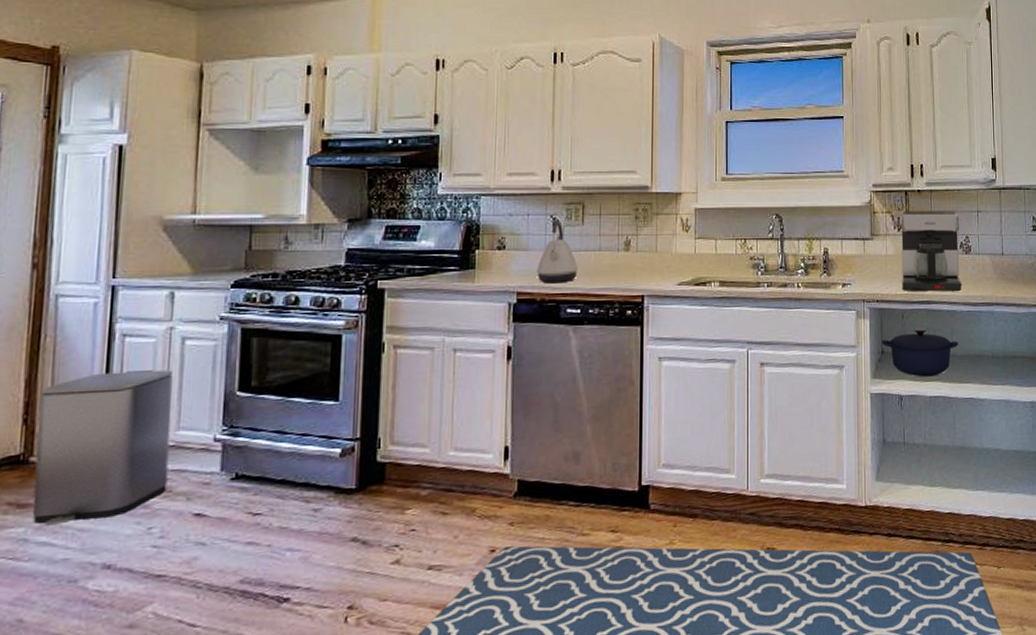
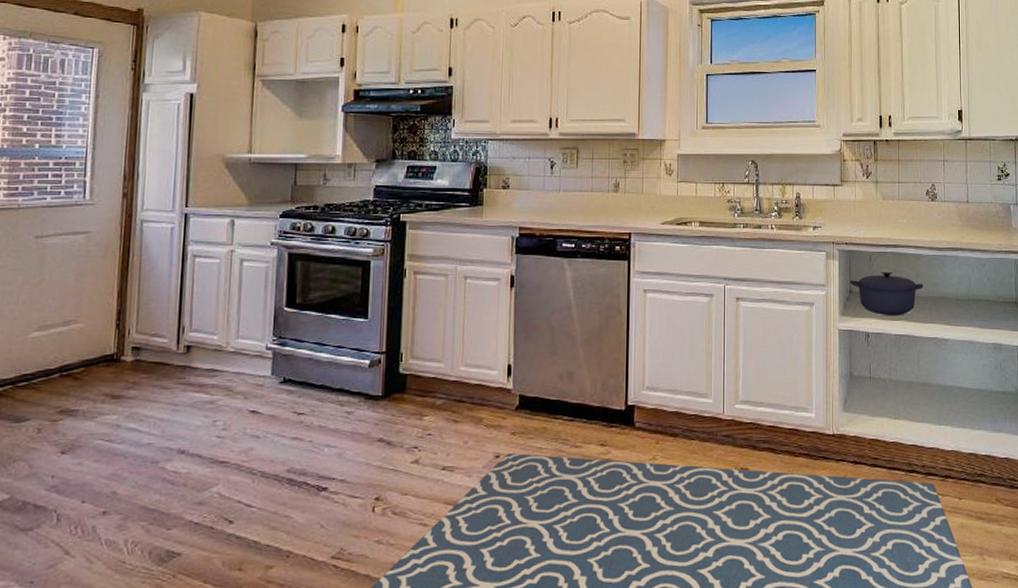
pedal bin: present [32,369,173,526] -> none [123,286,233,415]
kettle: present [537,220,578,284] -> none [536,163,573,220]
coffee maker: present [901,211,962,292] -> none [870,159,927,237]

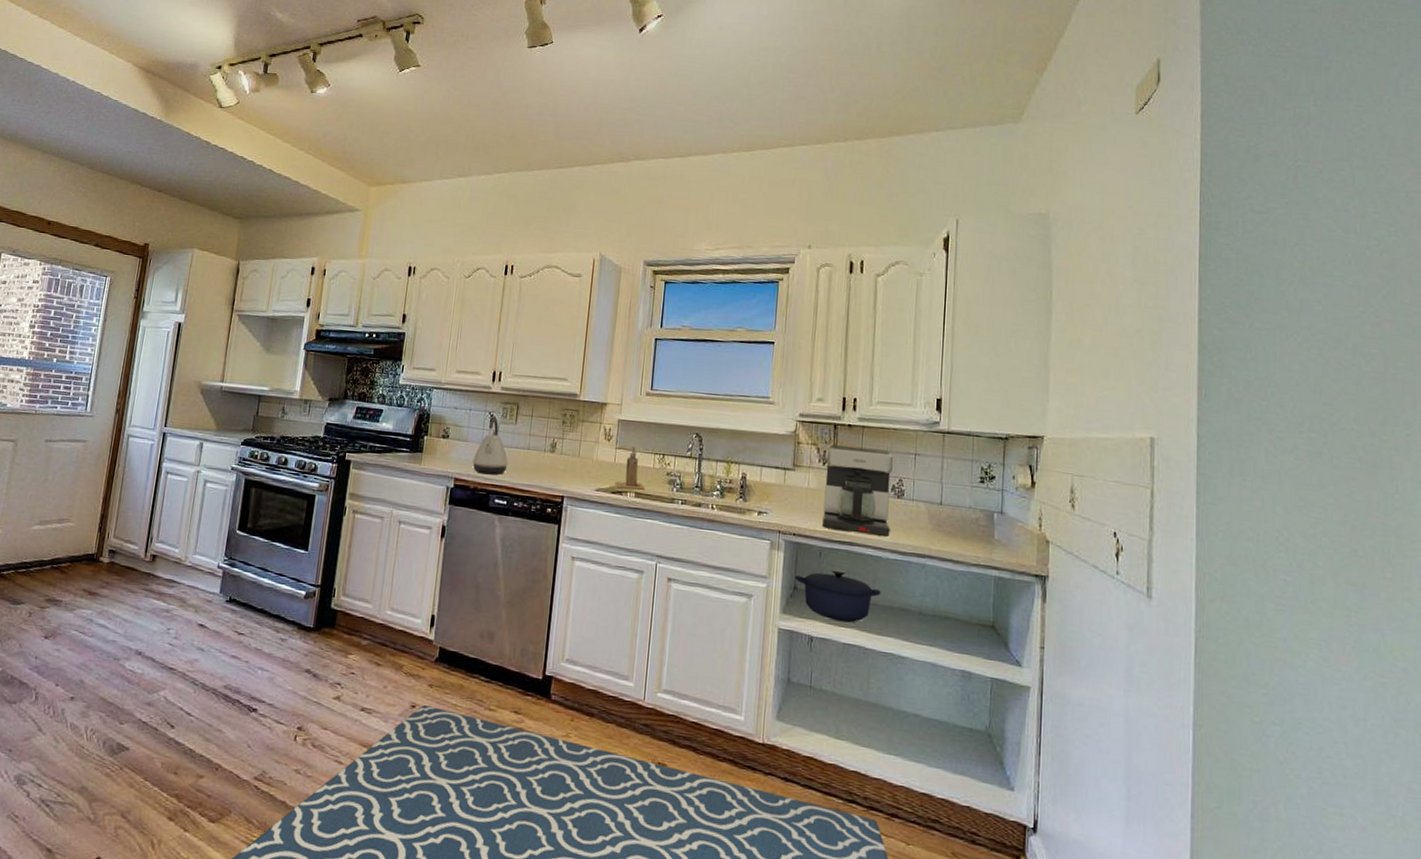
kettle: none [536,163,573,220] -> present [472,417,509,475]
soap dispenser: none [679,178,708,218] -> present [615,446,645,490]
coffee maker: none [870,159,927,237] -> present [822,445,893,538]

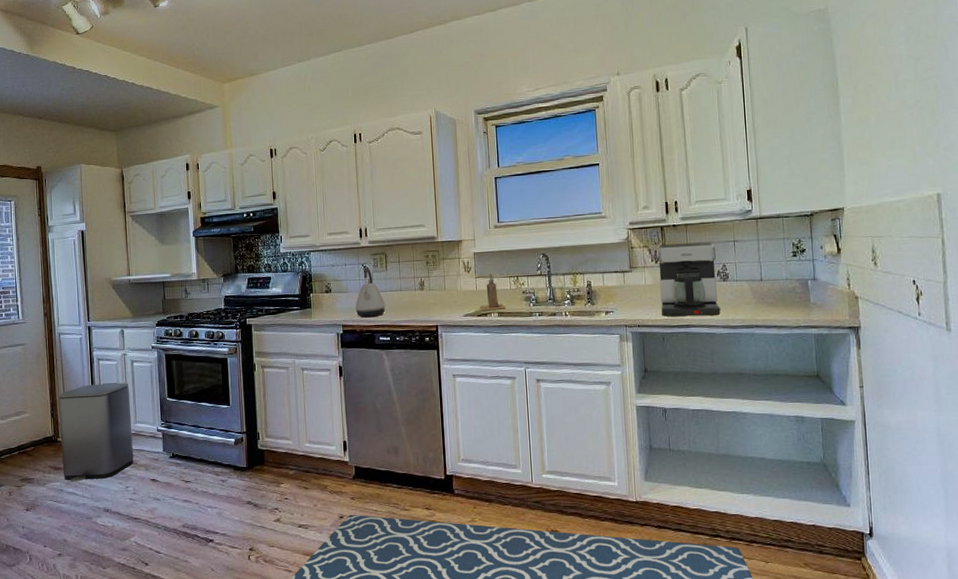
pedal bin: none [97,500,196,615] -> present [58,382,134,482]
cooking pot: present [794,569,881,623] -> none [644,349,719,393]

